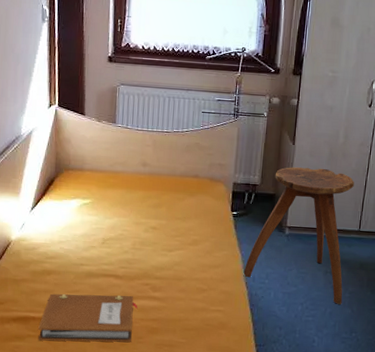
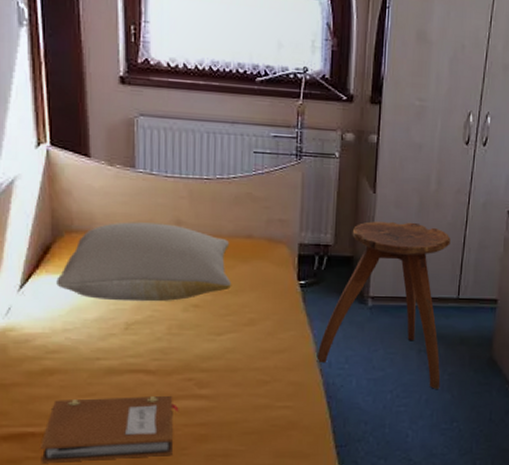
pillow: none [56,163,182,224] -> present [57,222,231,302]

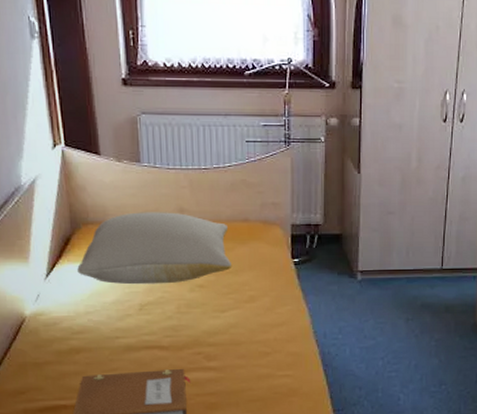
stool: present [316,221,451,389] -> none [312,199,433,355]

